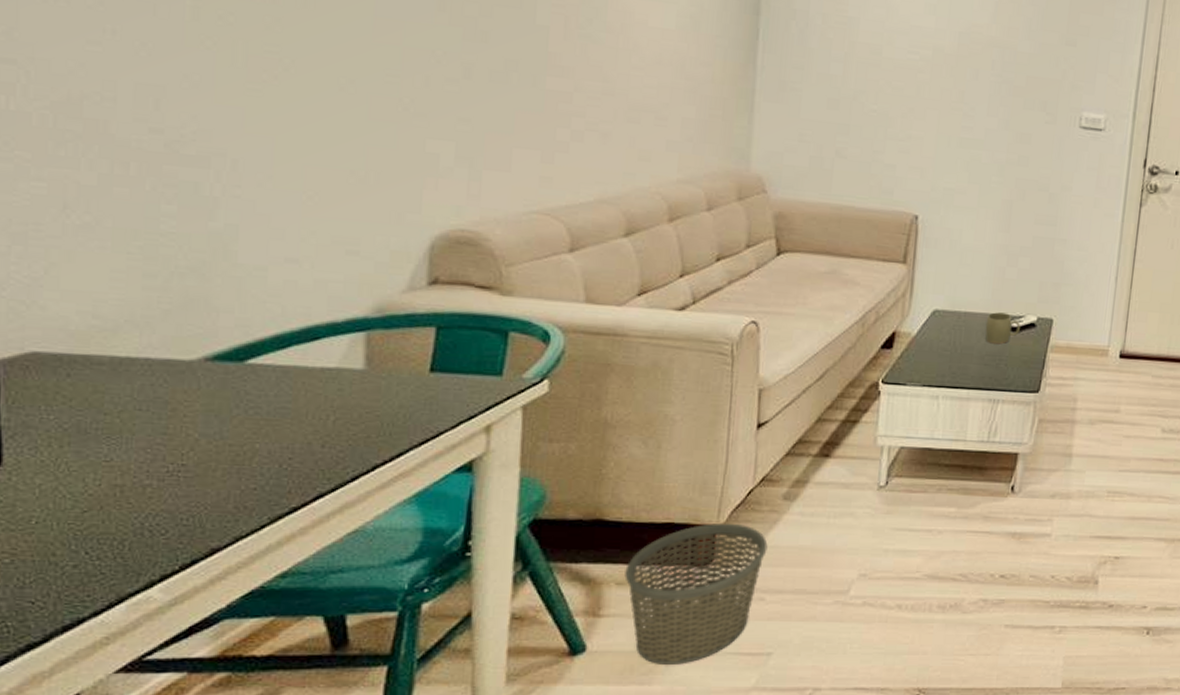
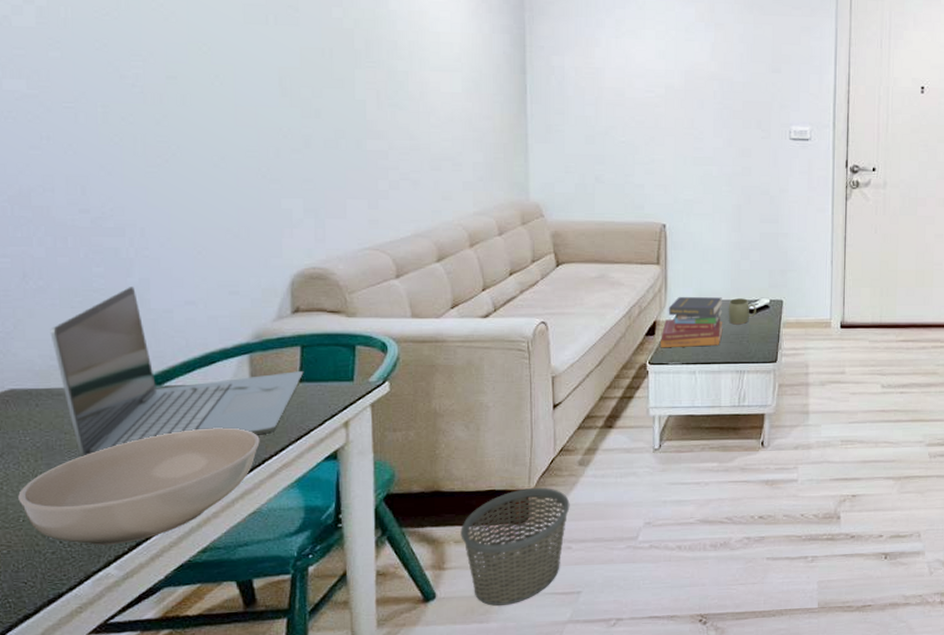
bowl: none [32,420,371,561] -> present [18,427,260,546]
laptop: none [95,233,438,445] -> present [50,287,304,457]
books: none [898,304,980,367] -> present [661,296,723,348]

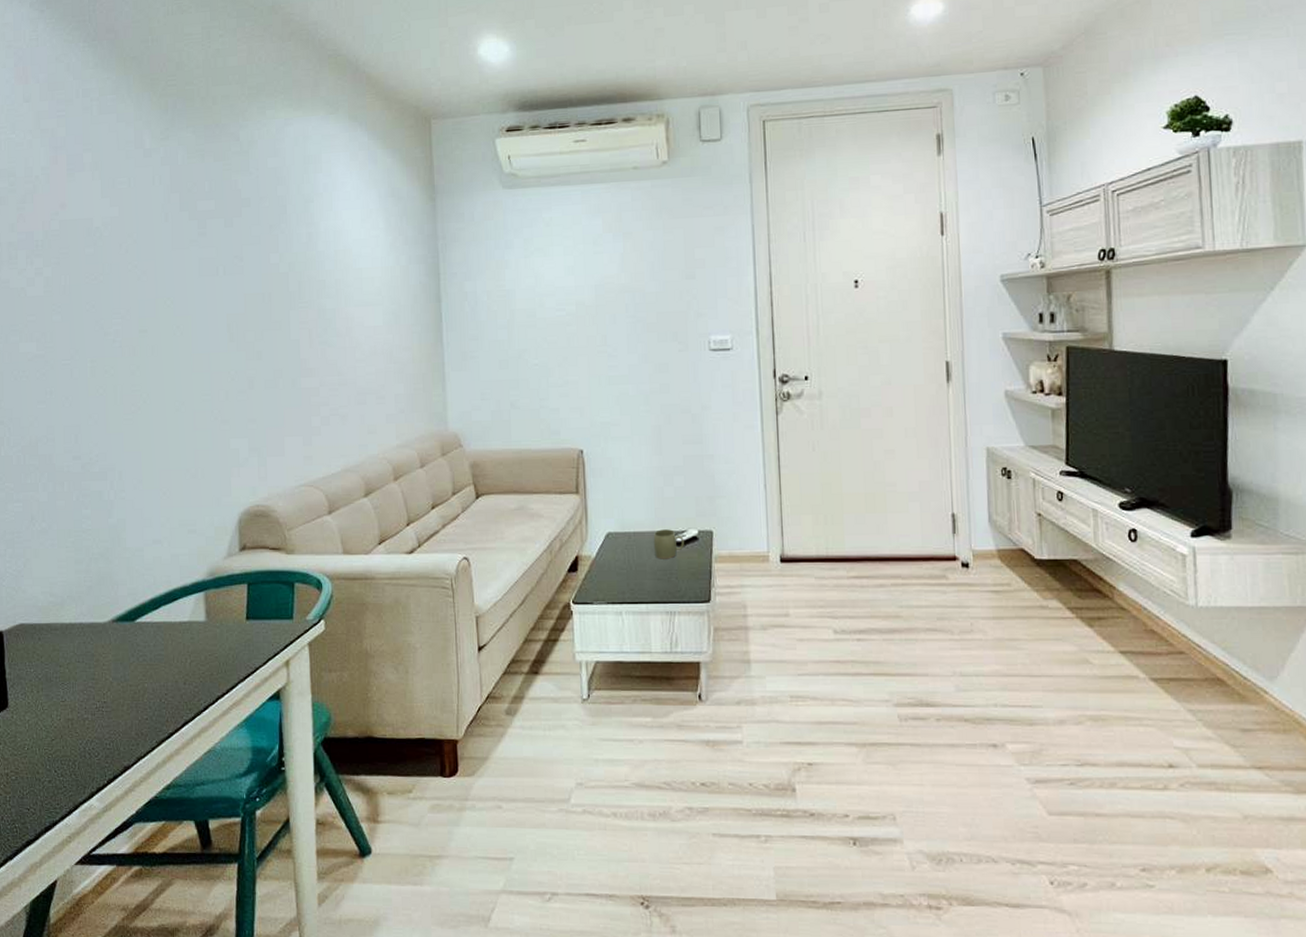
bowl: present [18,427,260,546] -> none [24,664,214,777]
laptop: present [50,287,304,457] -> none [50,527,250,689]
basket: present [460,487,570,606] -> none [393,737,499,867]
books: present [661,296,723,348] -> none [583,528,649,586]

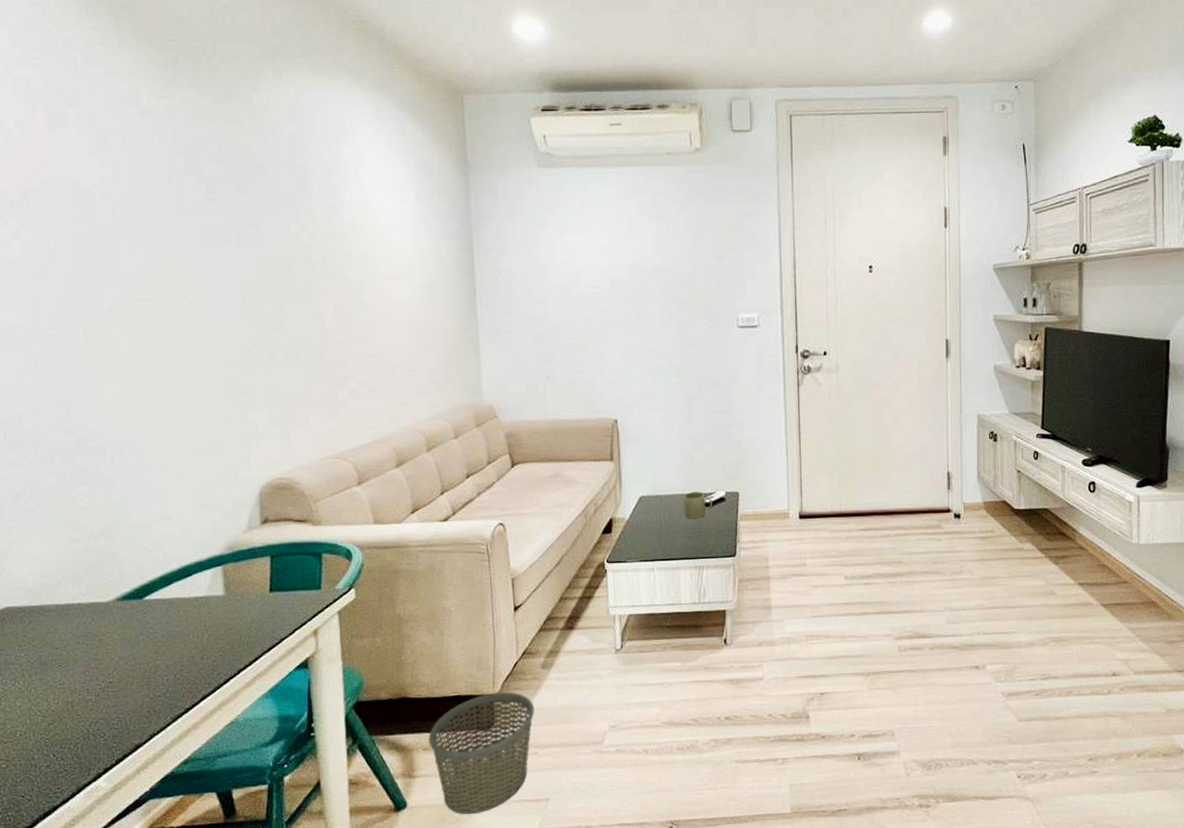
basket: none [393,737,499,867] -> present [428,691,535,814]

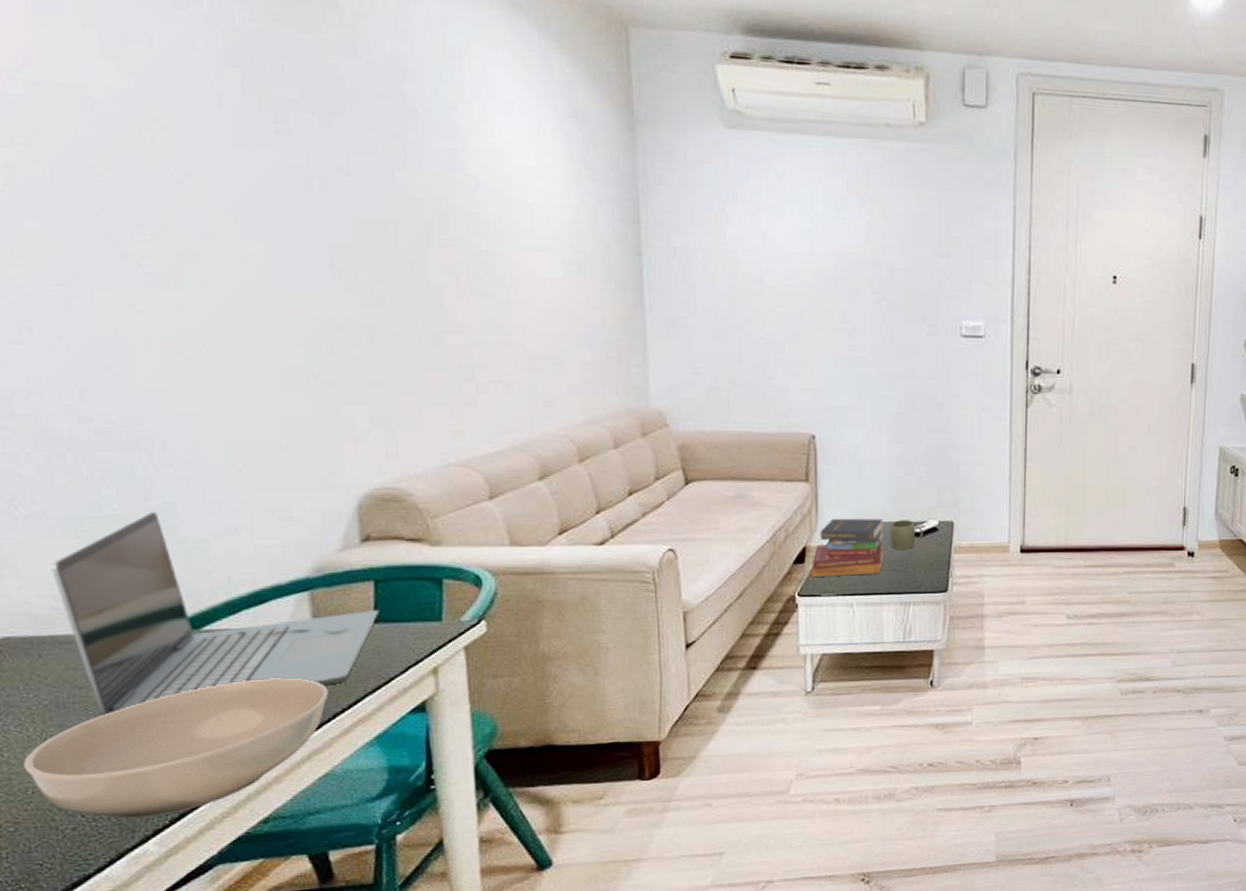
bowl: none [15,638,235,759] -> present [23,677,329,819]
laptop: none [41,504,274,671] -> present [50,512,380,715]
basket: present [428,691,535,814] -> none [579,737,709,872]
books: none [617,491,680,546] -> present [811,518,884,578]

